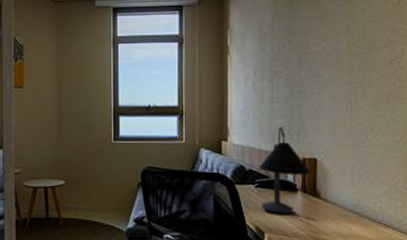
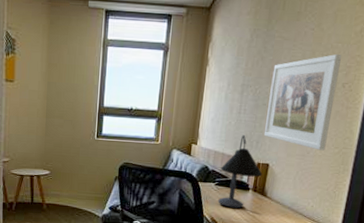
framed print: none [304,28,383,139] -> present [264,53,341,151]

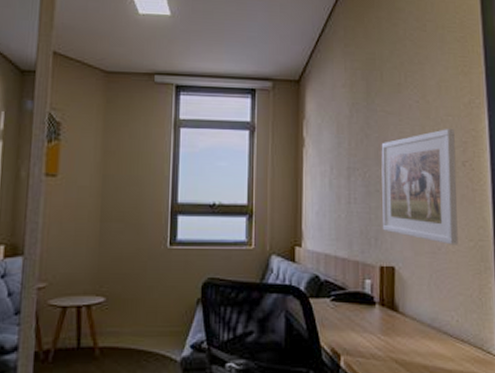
desk lamp: present [218,135,263,208] -> none [335,231,389,332]

